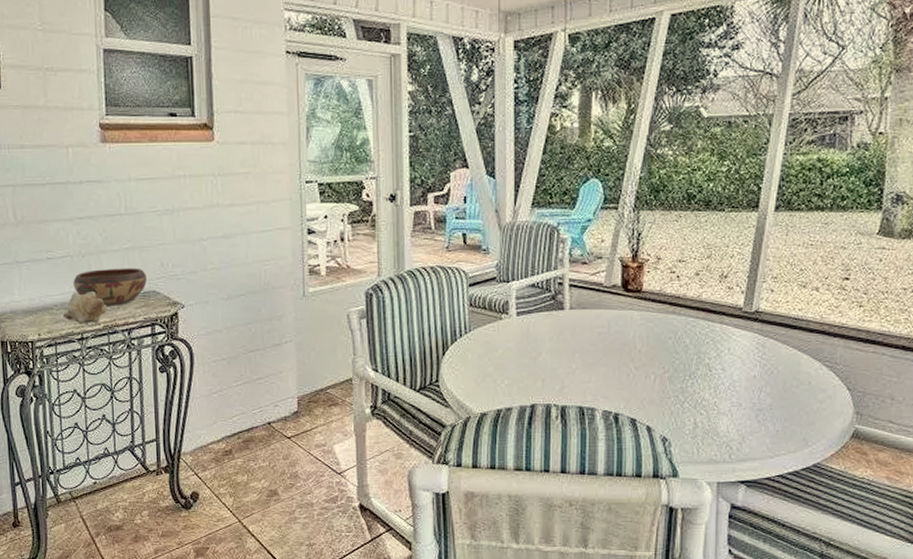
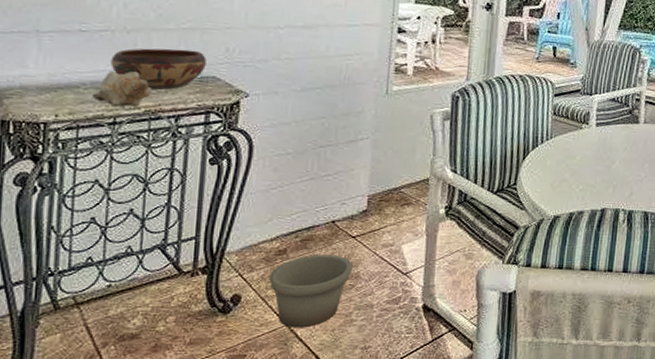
pot: none [220,455,292,524] -> present [269,255,354,328]

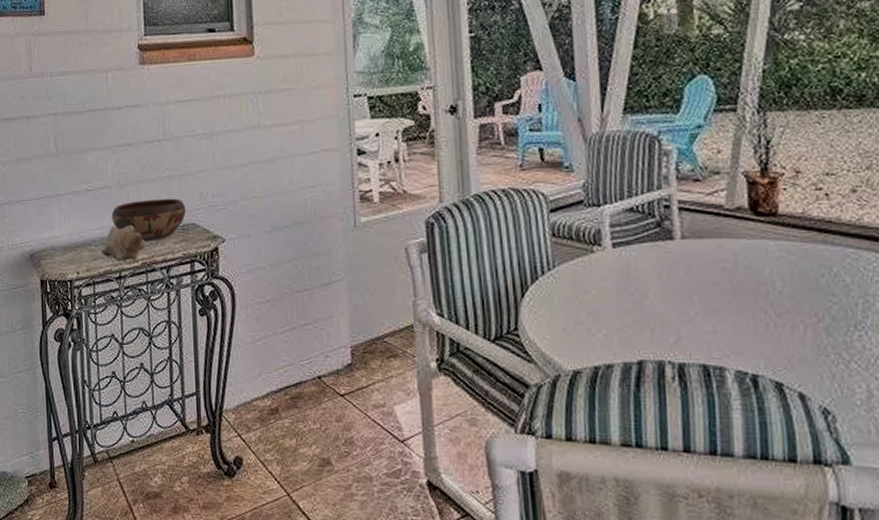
pot: present [269,255,354,328] -> none [265,415,346,500]

